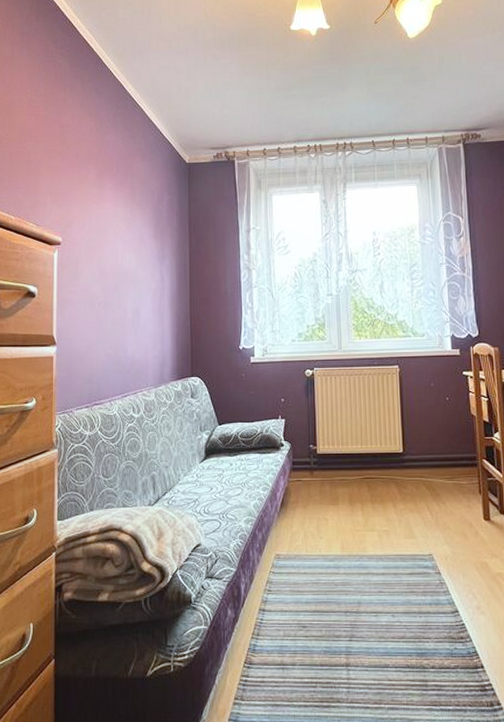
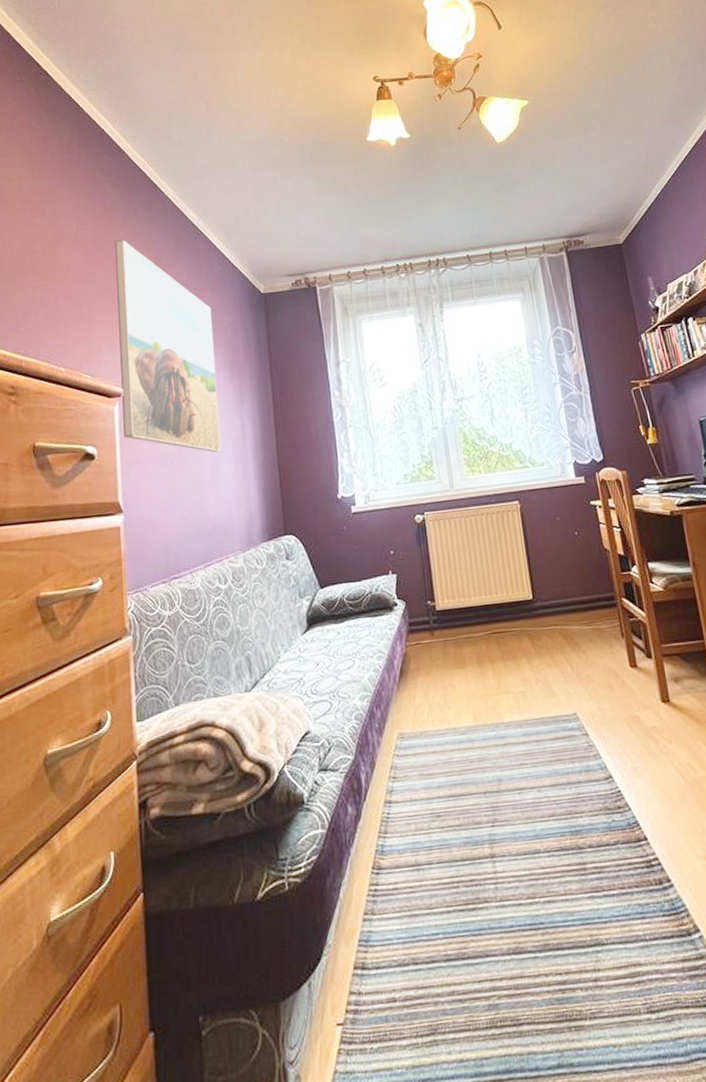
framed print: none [61,106,143,300] -> present [115,239,222,453]

